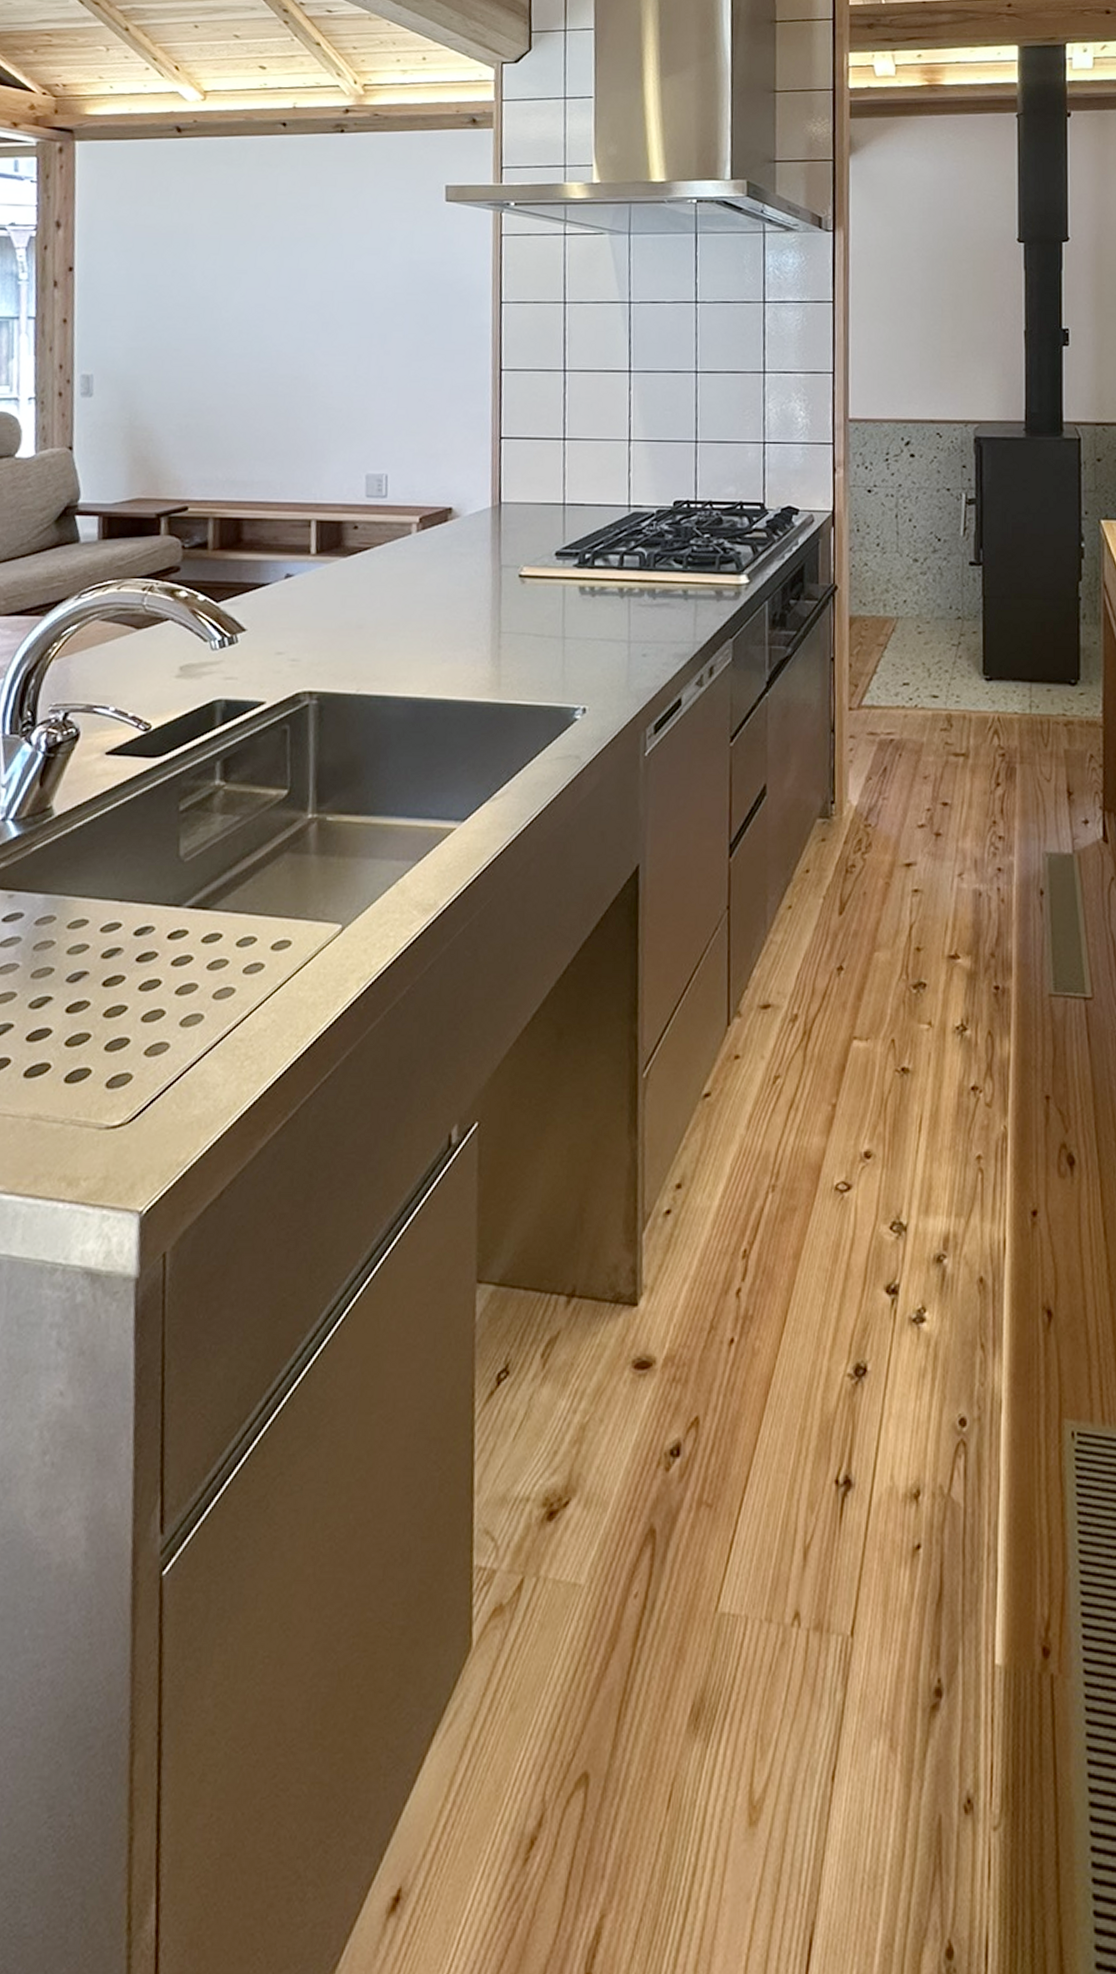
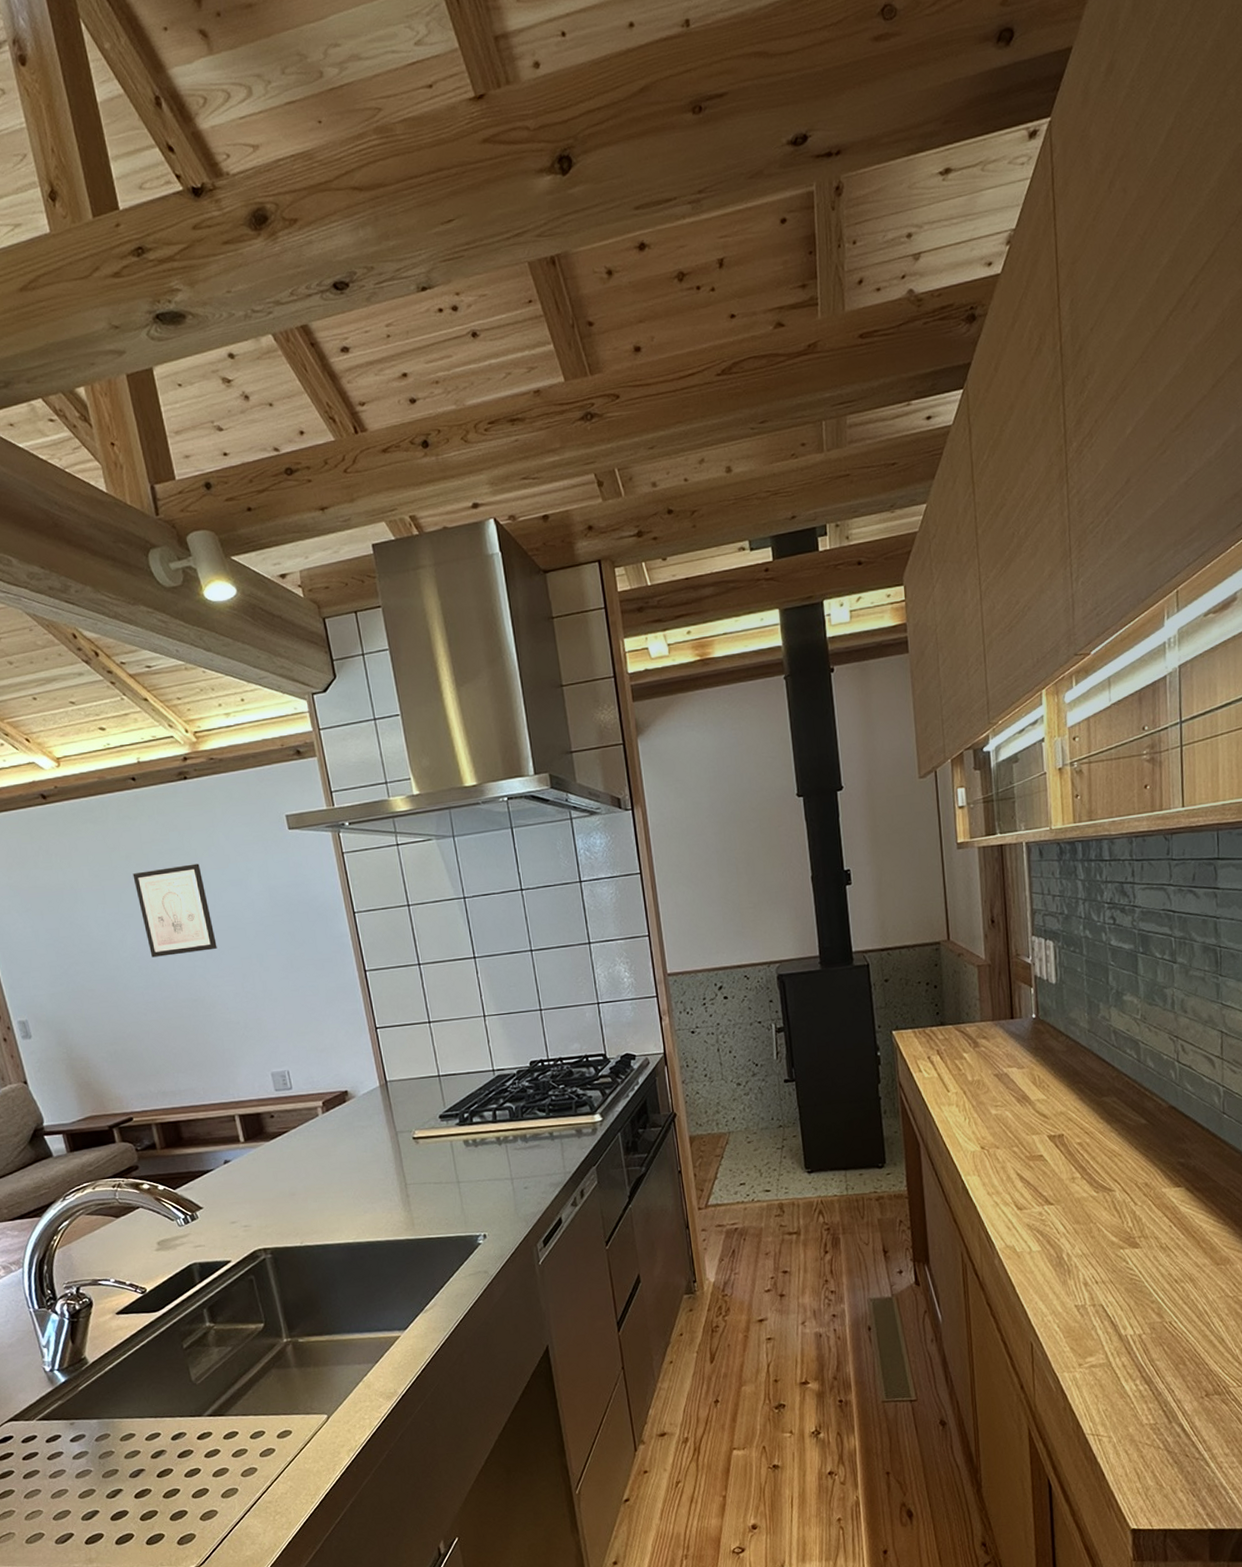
wall art: none [256,224,337,323] -> present [132,863,217,958]

